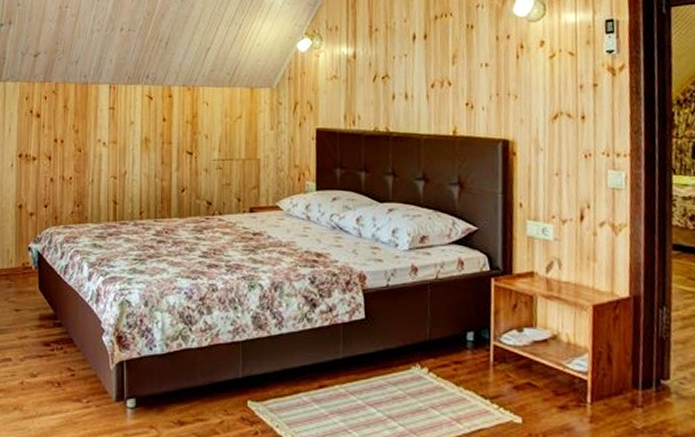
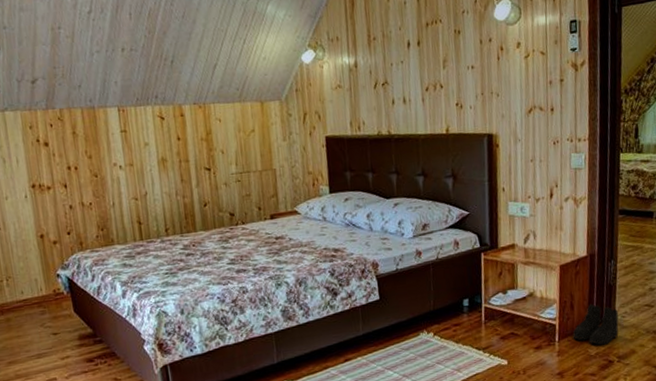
boots: none [610,359,676,417] -> present [572,303,619,345]

